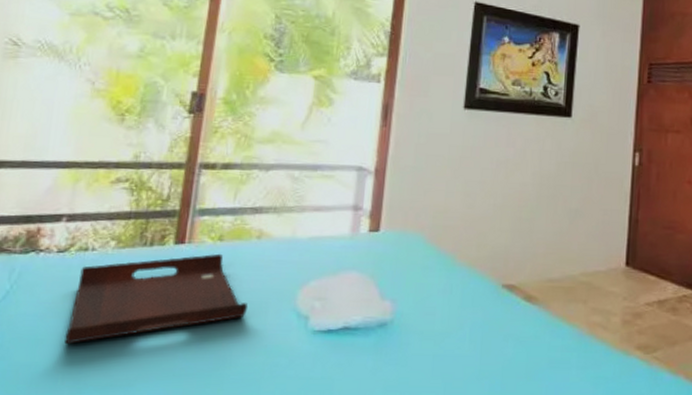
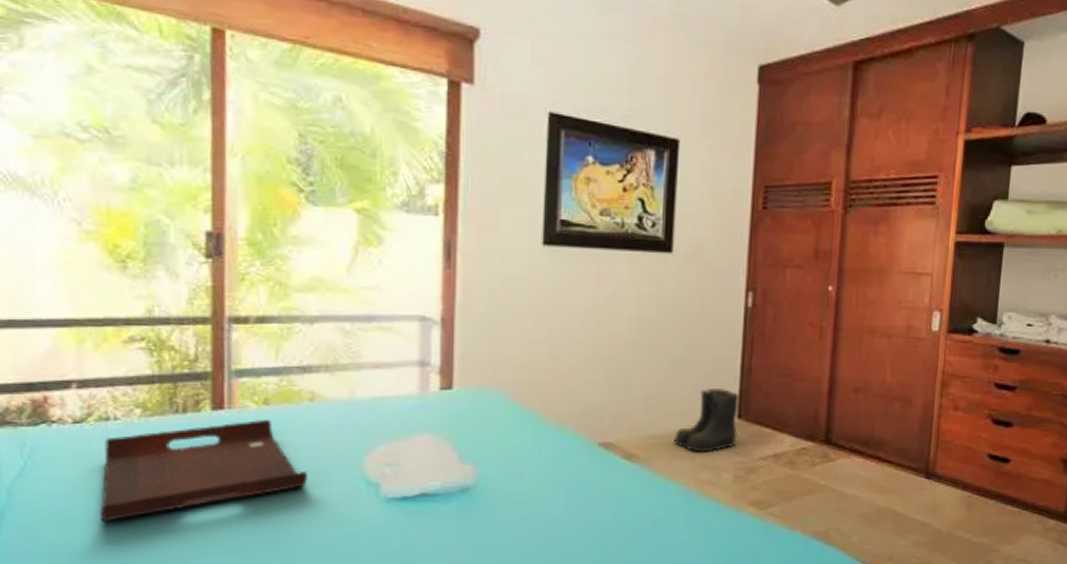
boots: none [569,237,629,297] -> present [673,387,741,453]

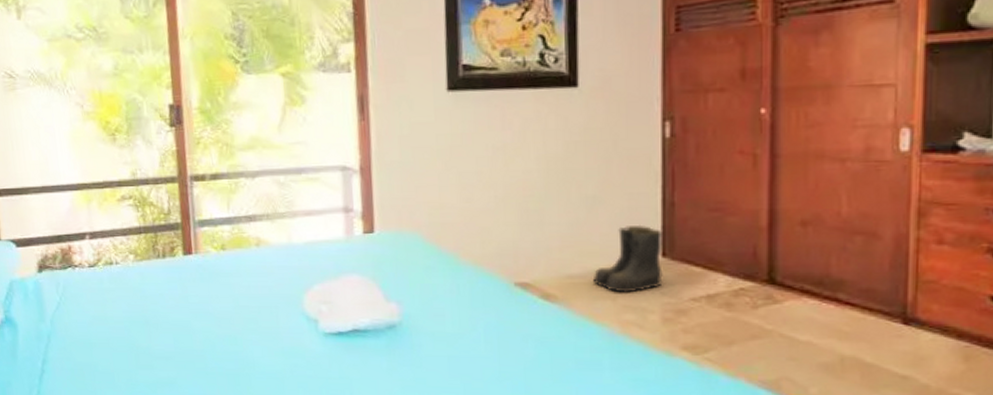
serving tray: present [100,419,307,521] -> none [111,262,260,347]

